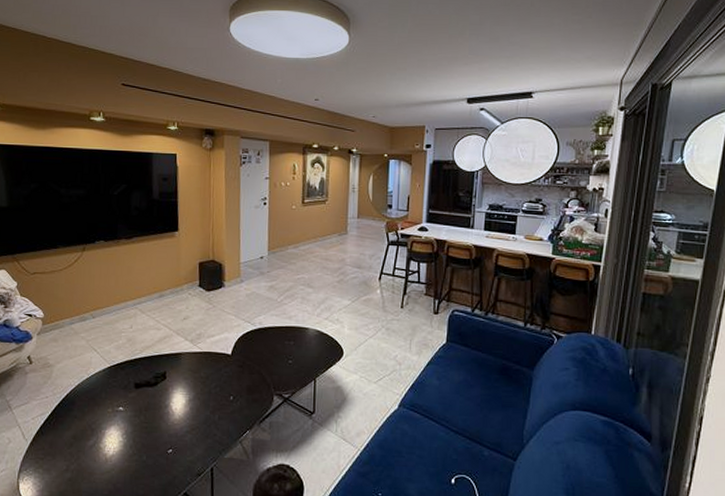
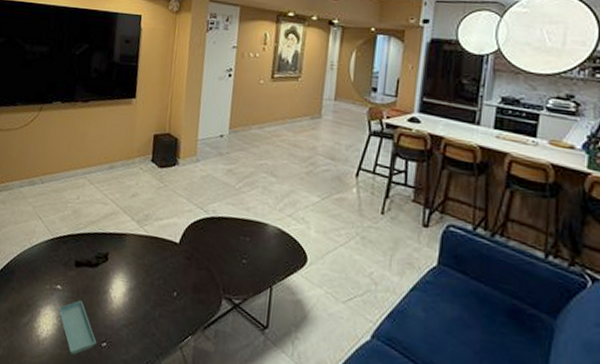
saucer: none [123,417,163,465] -> present [59,300,97,355]

